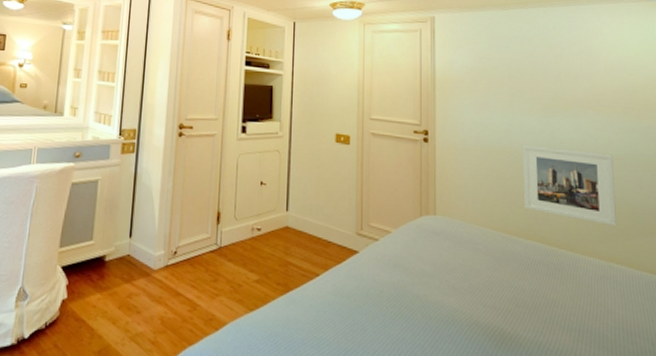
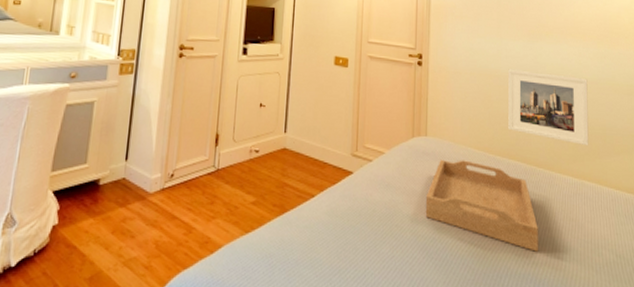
serving tray: none [436,238,563,338] -> present [425,159,538,252]

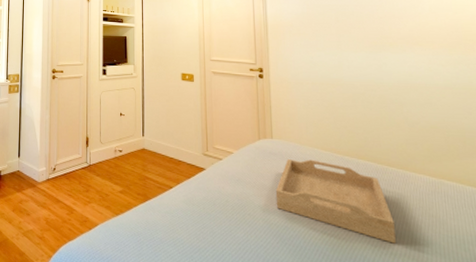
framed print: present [508,69,589,146] -> none [351,78,446,148]

